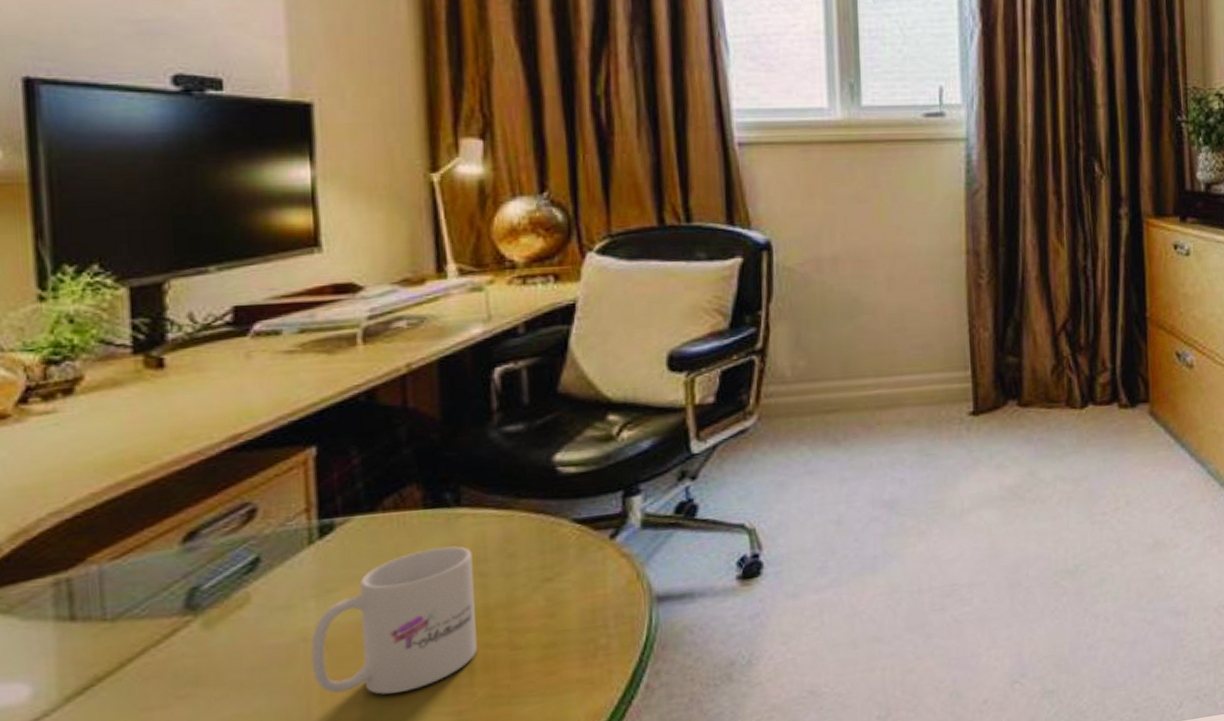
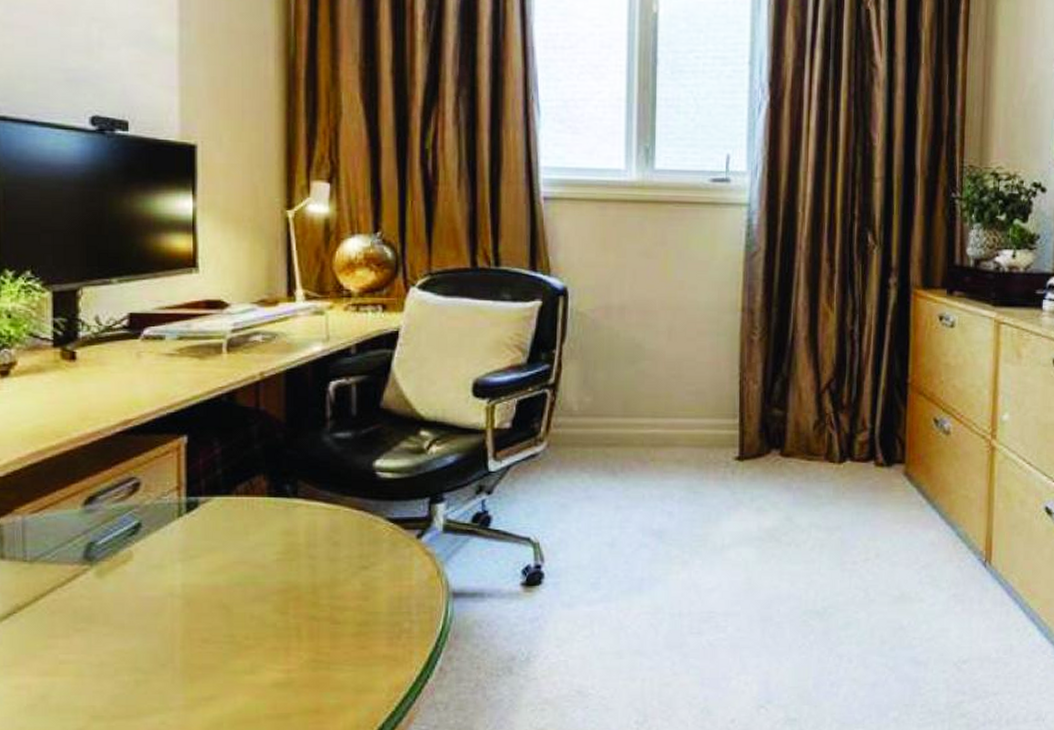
mug: present [311,546,477,695] -> none [176,531,305,648]

